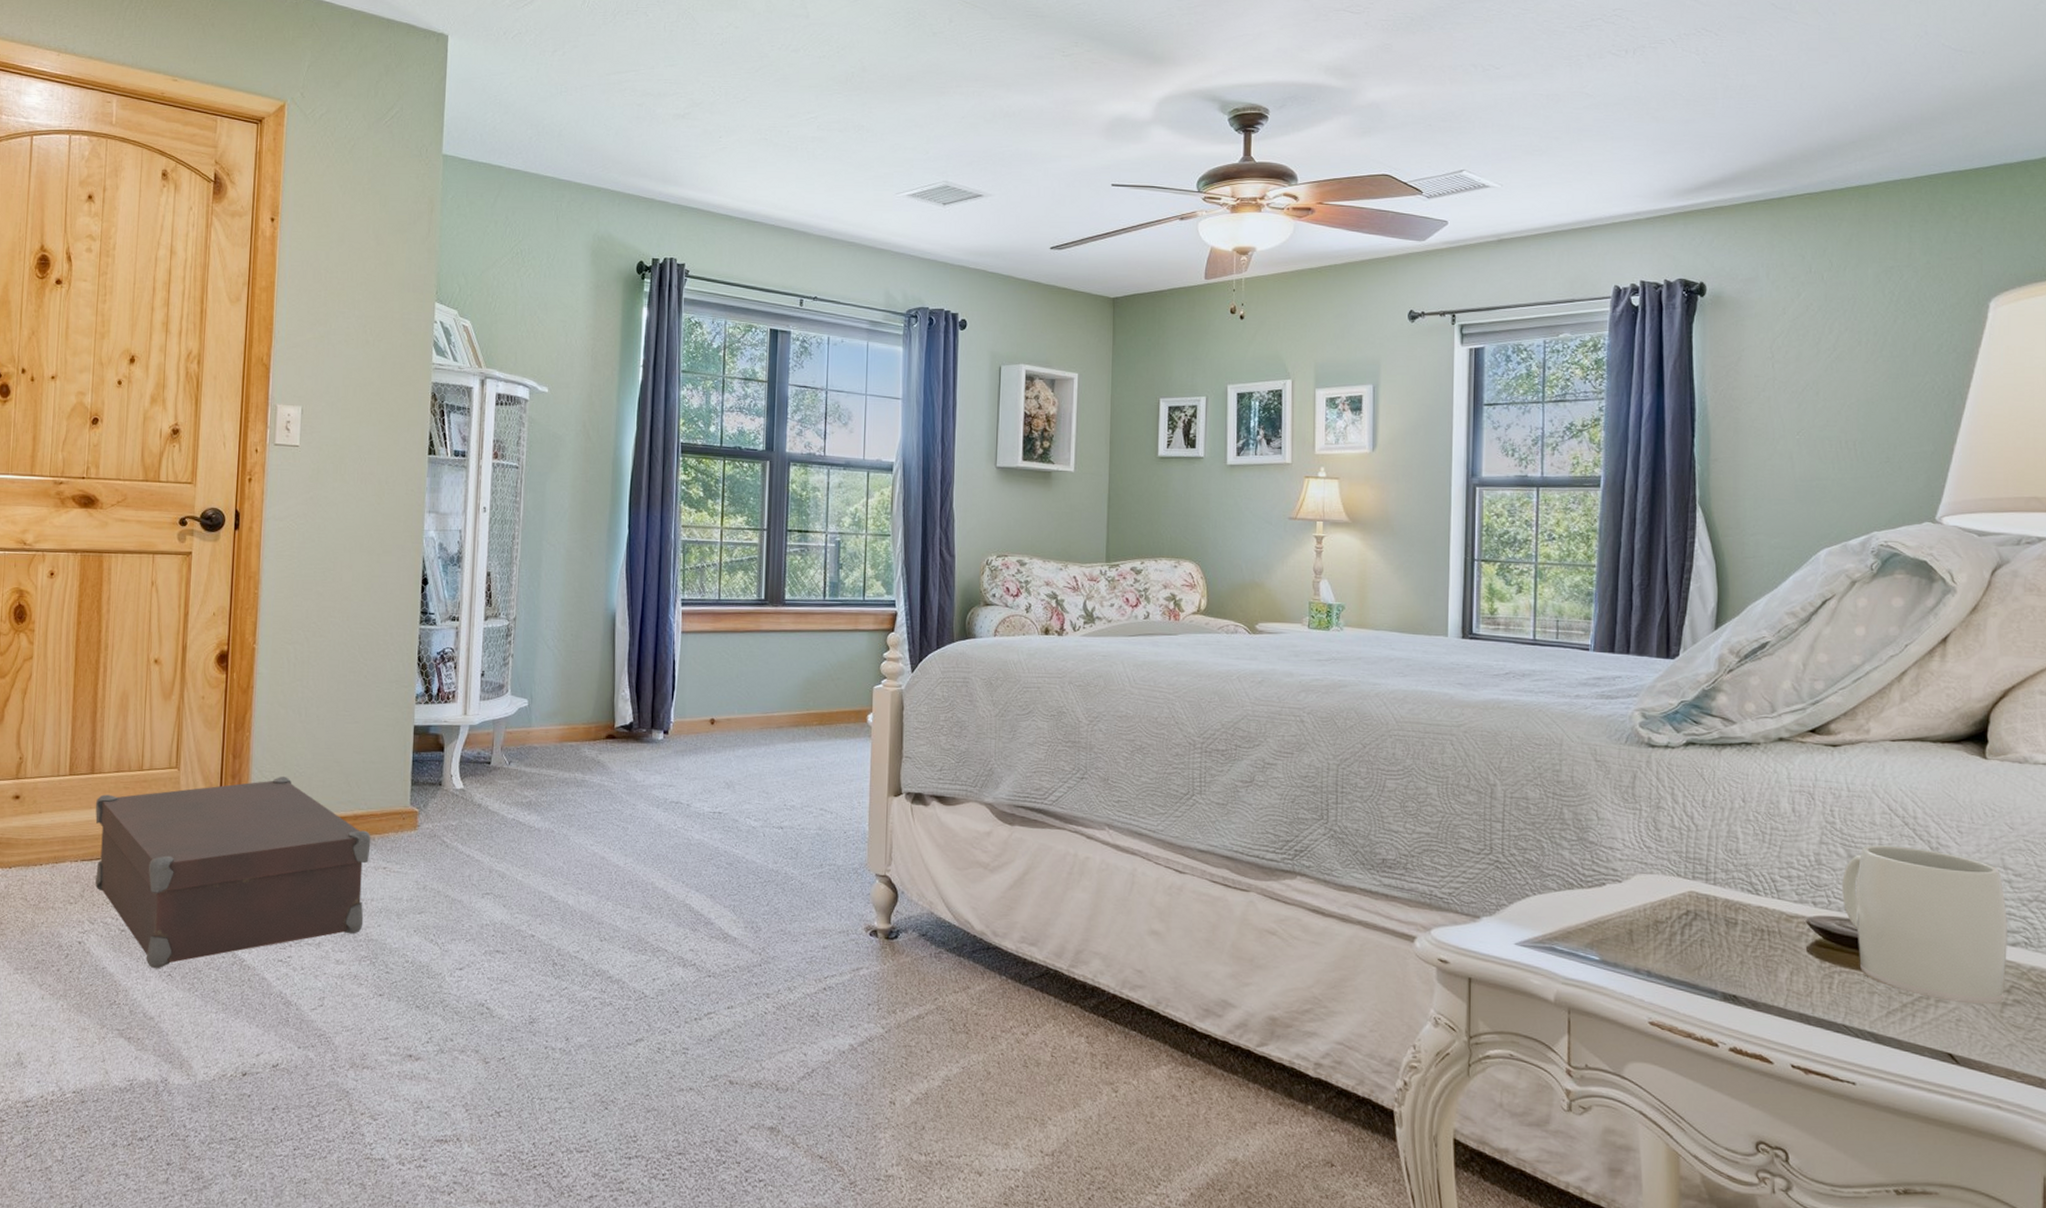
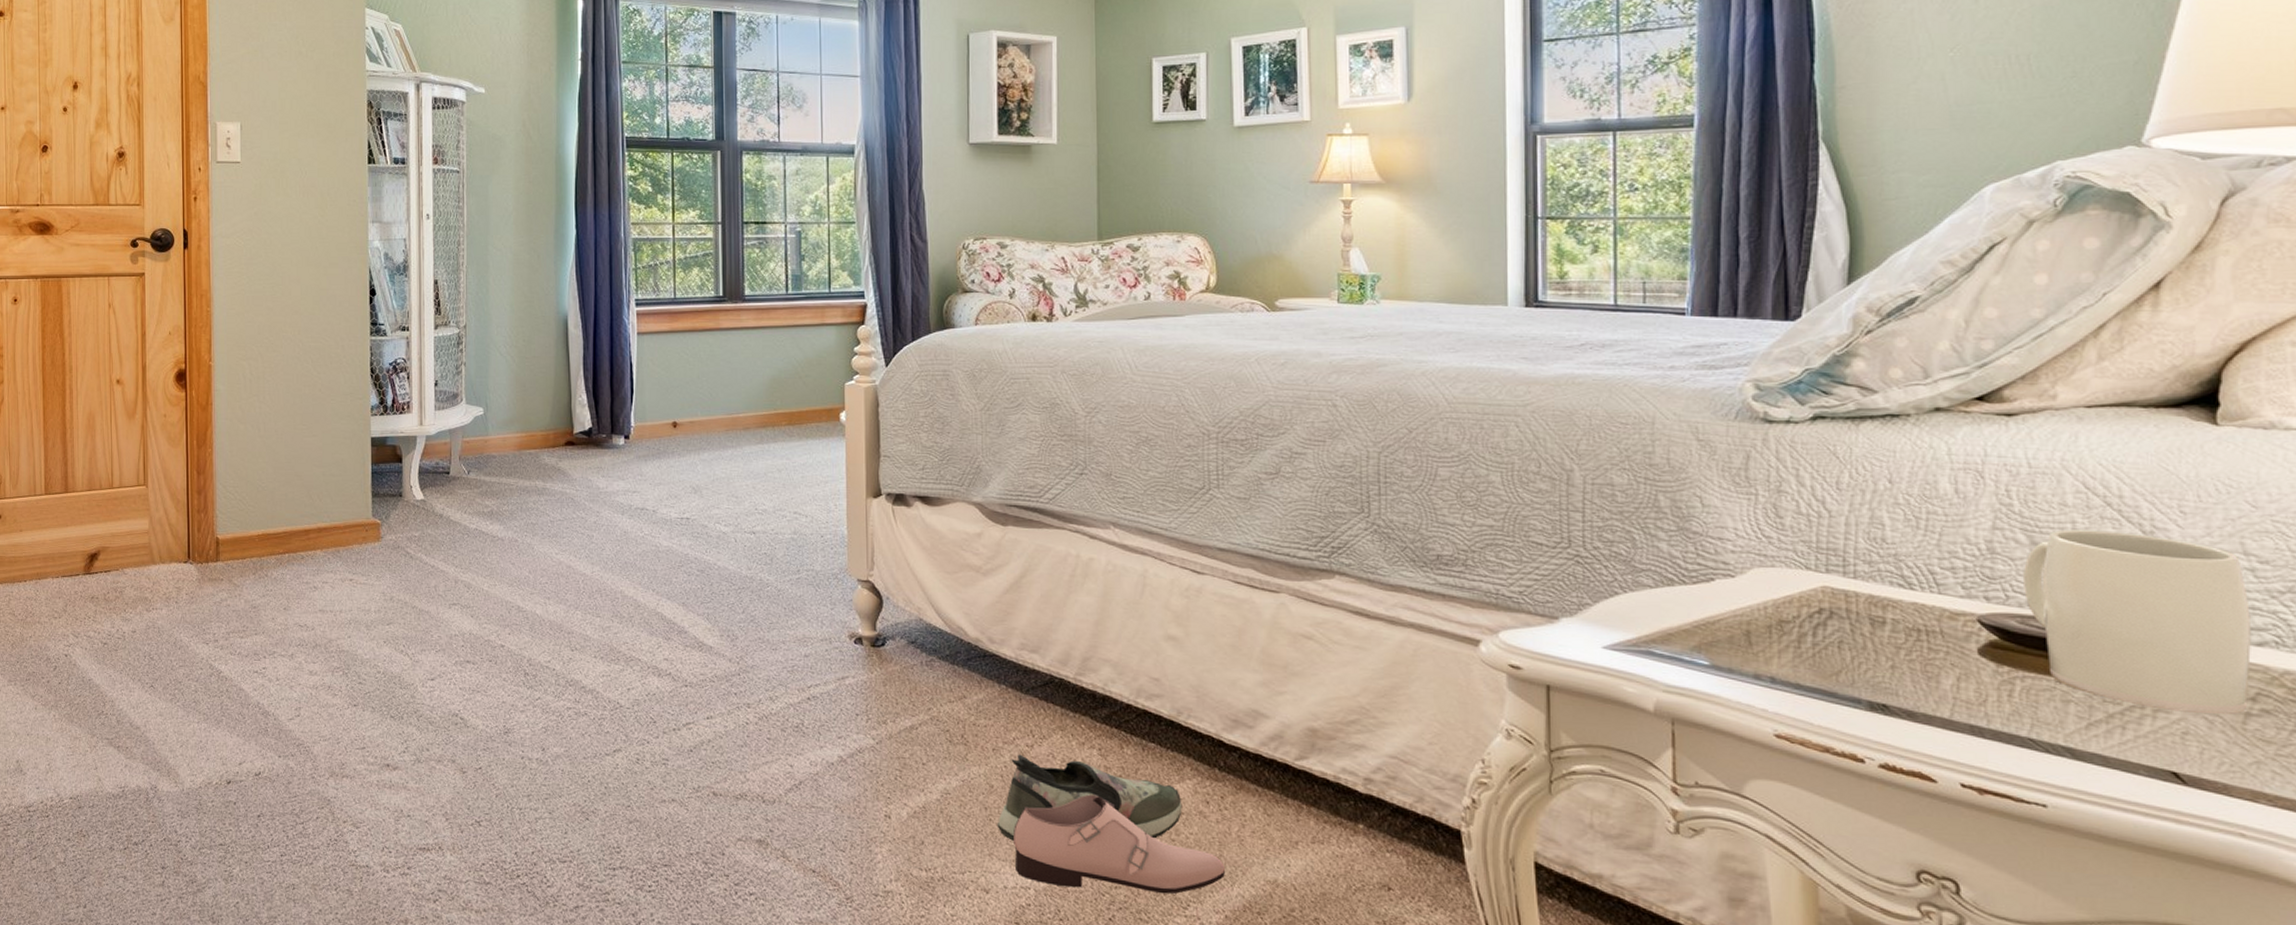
suitcase: present [95,776,371,969] -> none [71,490,336,681]
shoe: none [992,1032,1158,1125] -> present [997,744,1183,841]
shoe: none [1005,1080,1193,1174] -> present [1012,794,1226,894]

